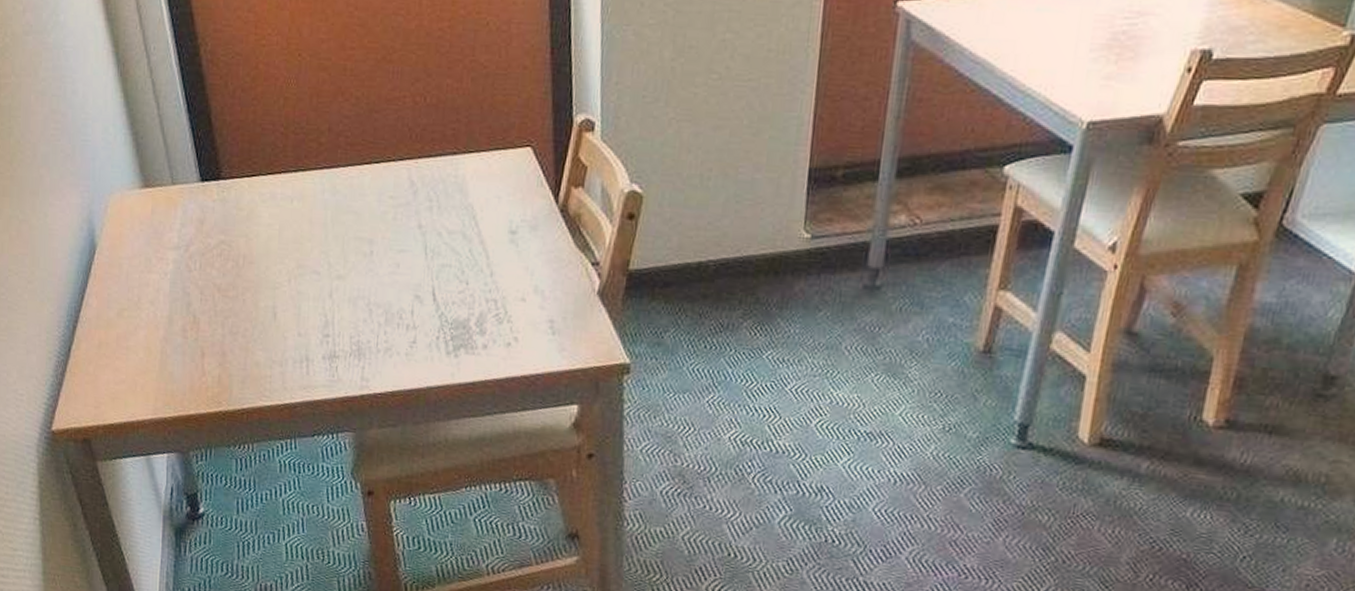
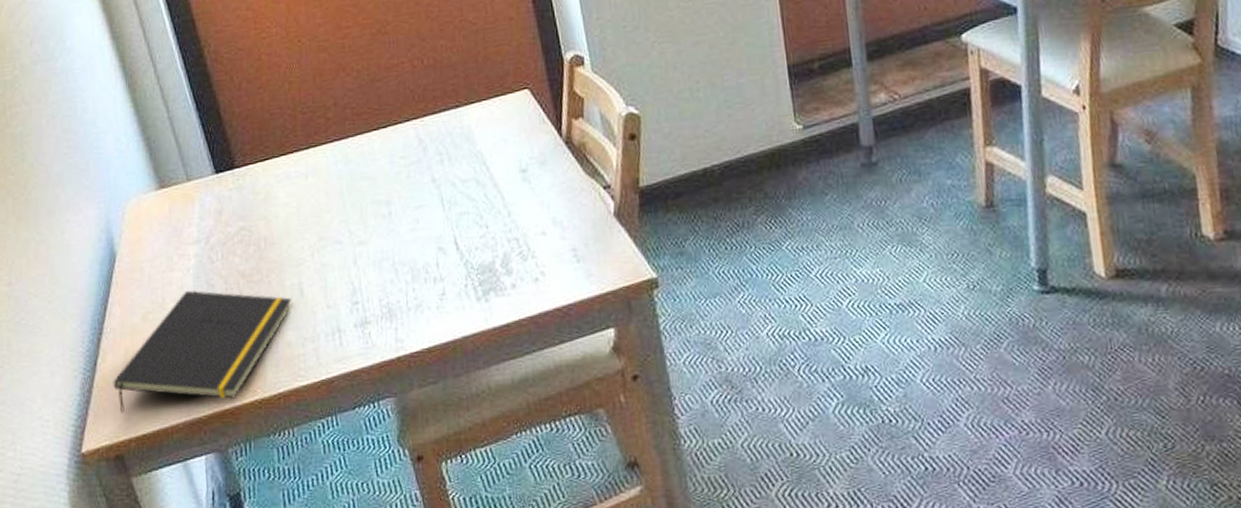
notepad: none [85,294,265,406] -> present [113,290,292,413]

